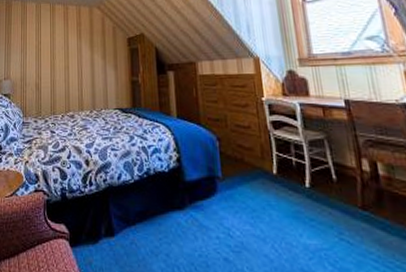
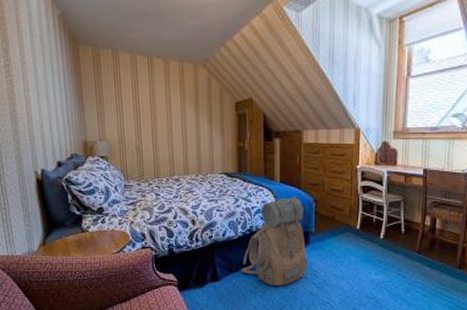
backpack: none [139,133,218,247] -> present [241,196,308,286]

